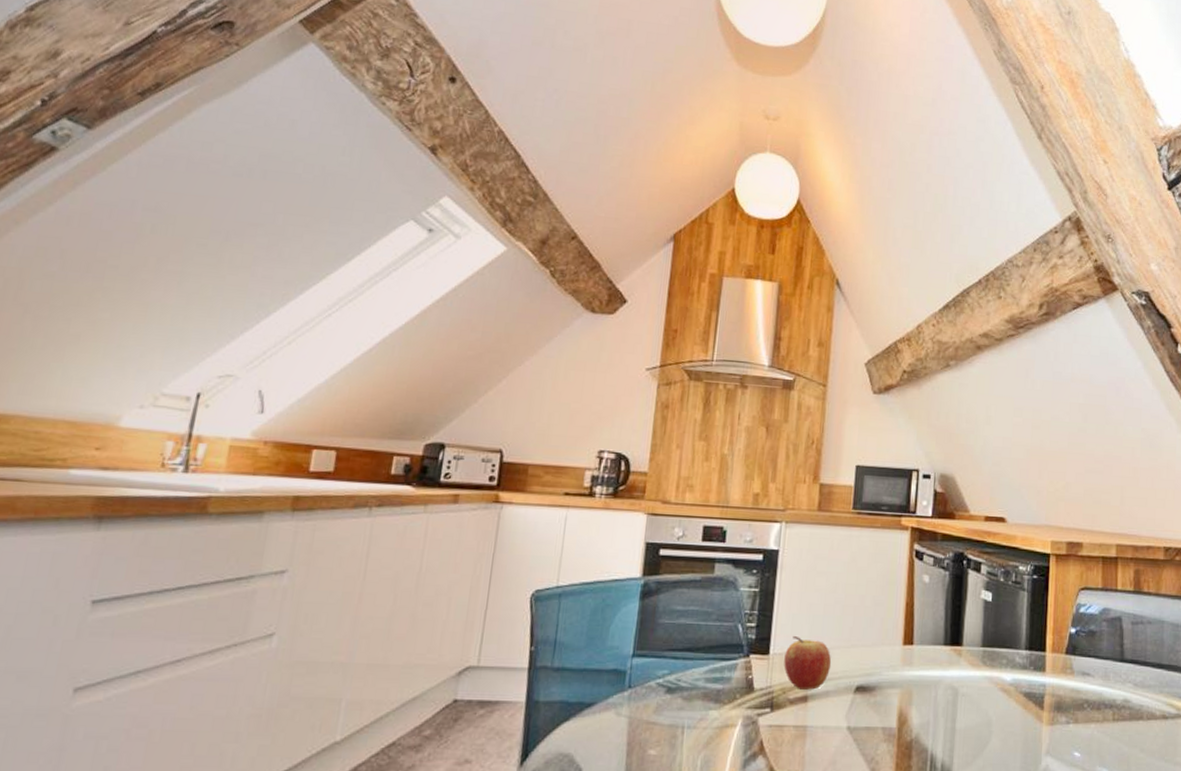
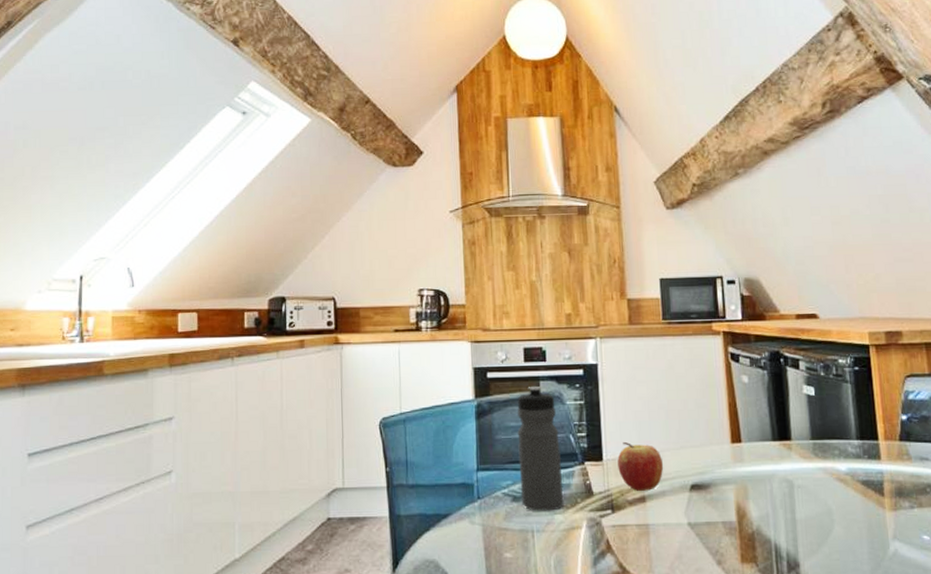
water bottle: none [676,567,728,706] -> present [516,385,564,511]

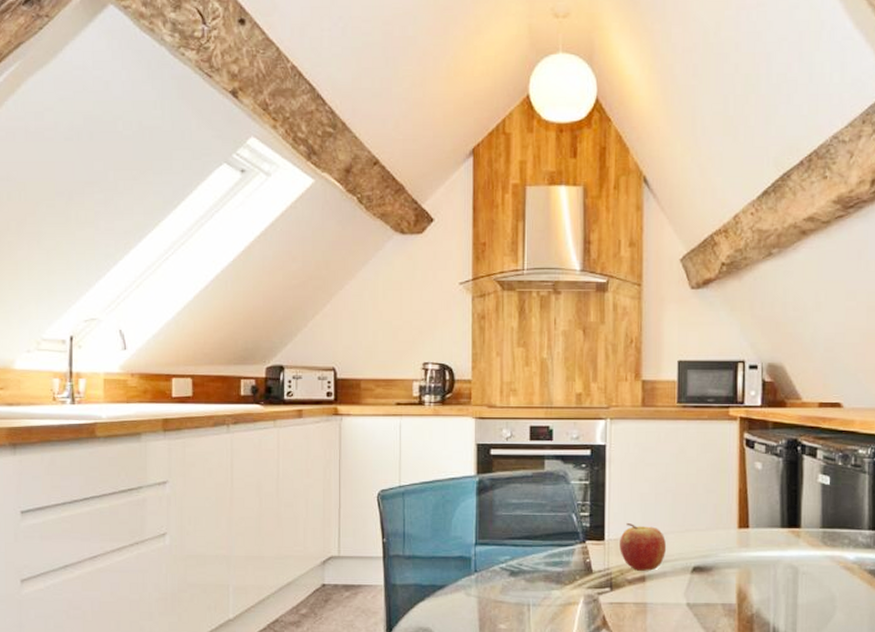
water bottle: present [516,385,564,511] -> none [518,464,563,586]

